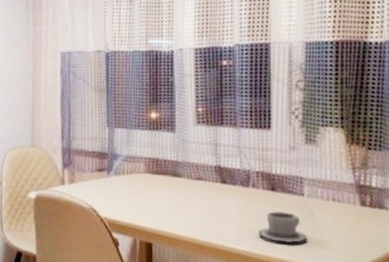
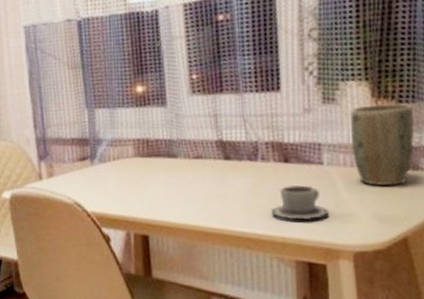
plant pot: none [327,149,381,221] -> present [349,103,414,186]

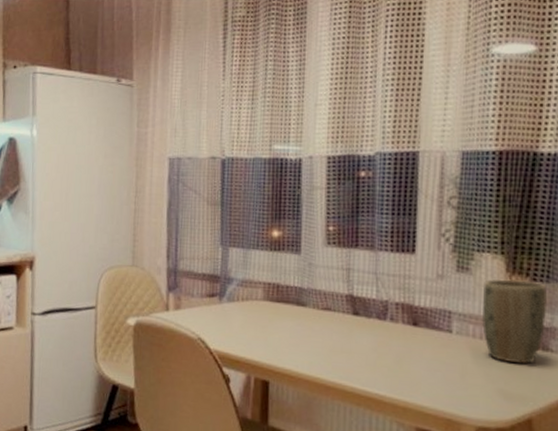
cup: present [272,184,329,220] -> none [396,349,454,387]

